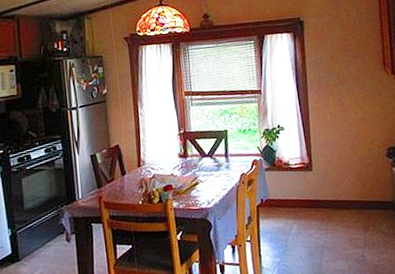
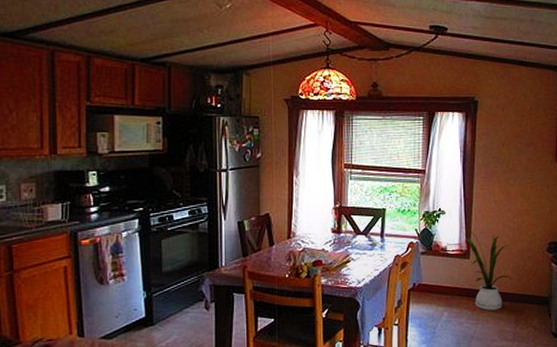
house plant: none [302,141,357,220] -> present [463,227,513,310]

